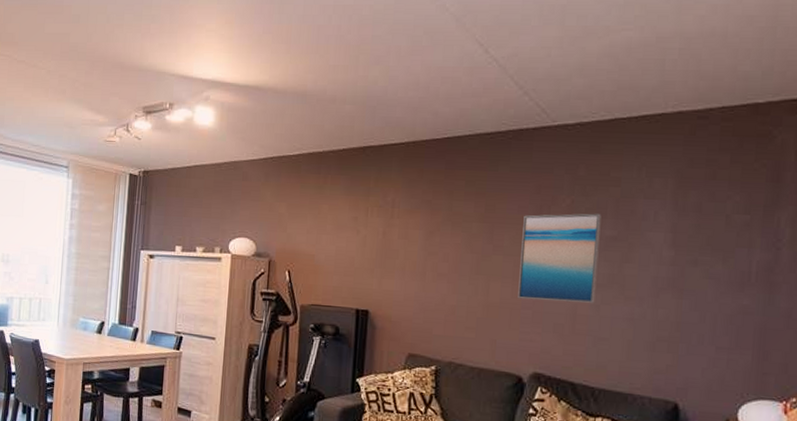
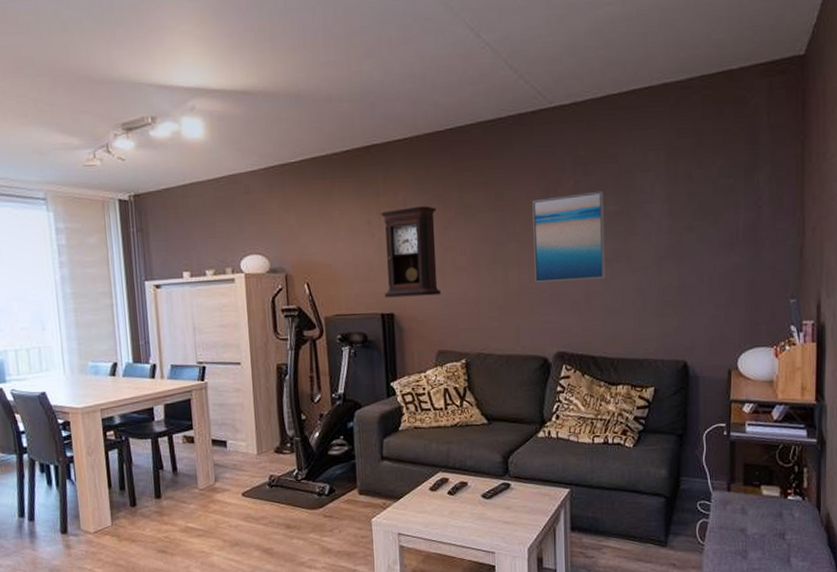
pendulum clock: none [361,209,424,298] -> present [381,206,442,298]

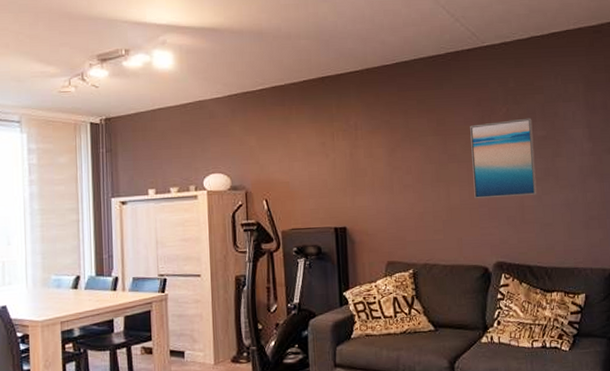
pendulum clock: present [381,206,442,298] -> none [334,130,390,213]

